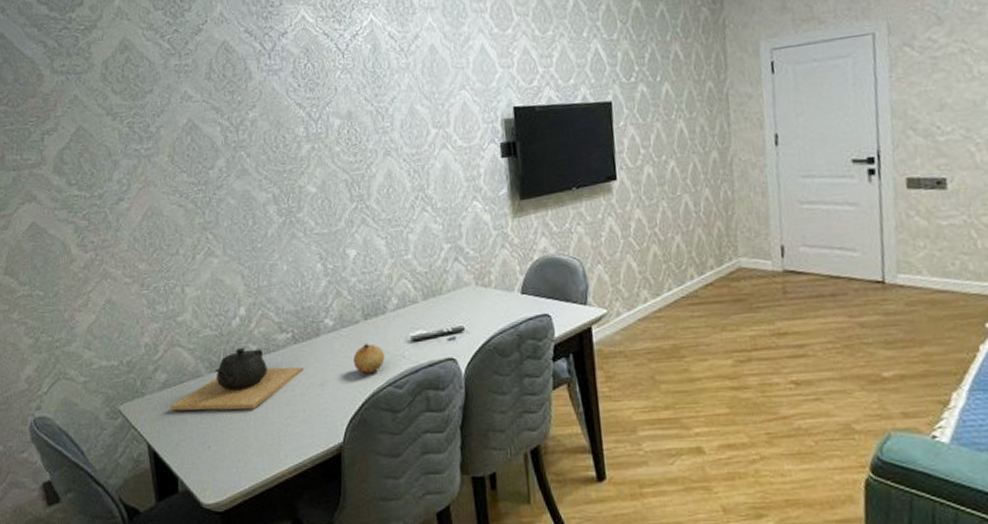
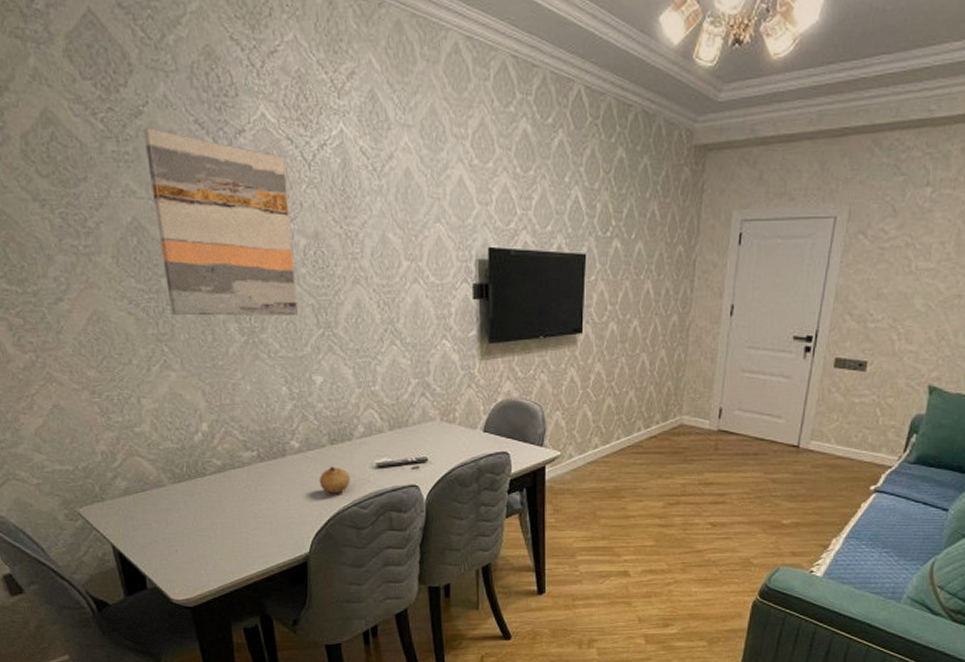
teapot: present [170,347,304,411] -> none [133,461,270,519]
wall art: none [201,41,332,203] -> present [142,128,298,316]

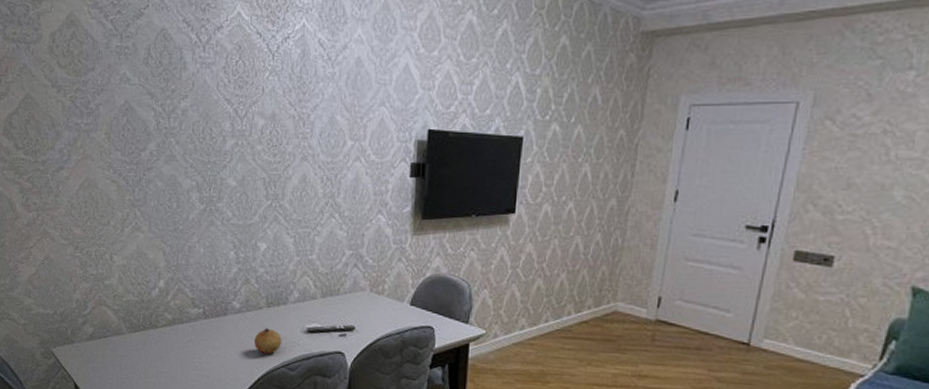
wall art: present [142,128,298,316] -> none [141,26,253,187]

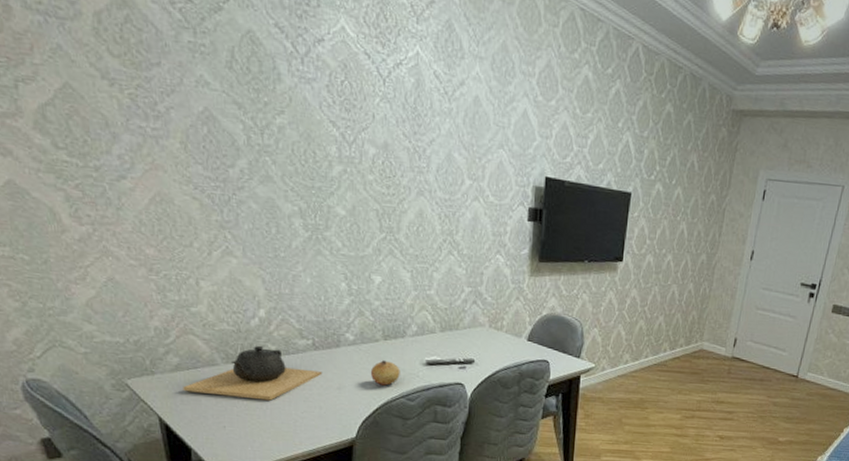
teapot: none [95,315,211,369] -> present [183,345,323,401]

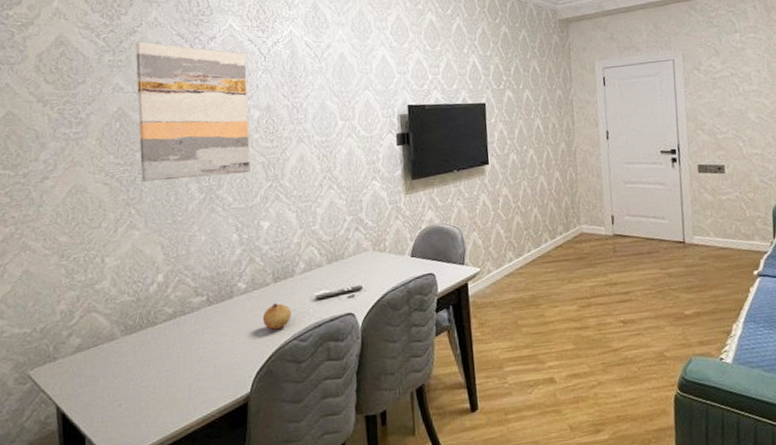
teapot: present [183,345,323,401] -> none [82,310,217,373]
wall art: none [221,24,362,218] -> present [135,41,250,182]

